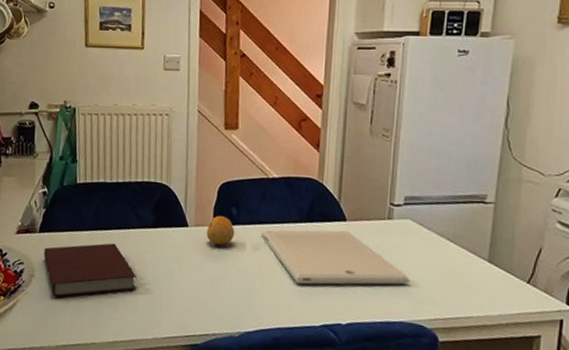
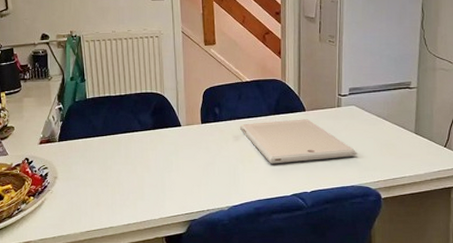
notebook: present [44,243,137,297] -> none [64,145,143,193]
fruit: present [206,215,235,246] -> none [196,115,219,139]

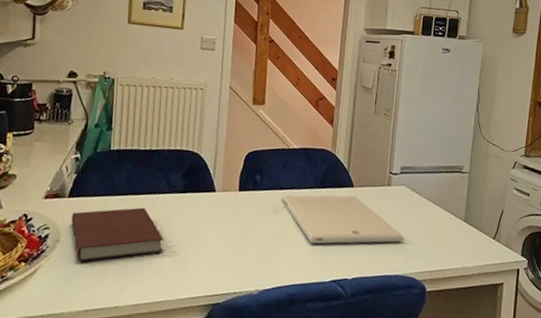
notebook: none [64,145,143,193] -> present [71,207,164,262]

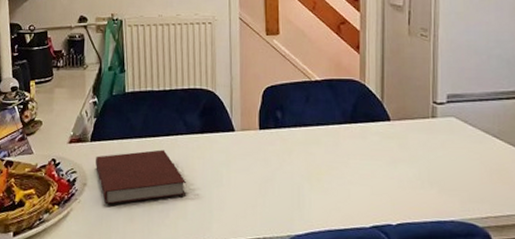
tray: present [280,195,404,244] -> none [306,130,458,186]

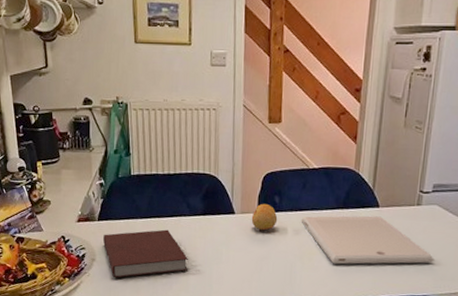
fruit: none [252,119,281,149] -> present [251,203,278,231]
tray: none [306,130,458,186] -> present [301,215,434,264]

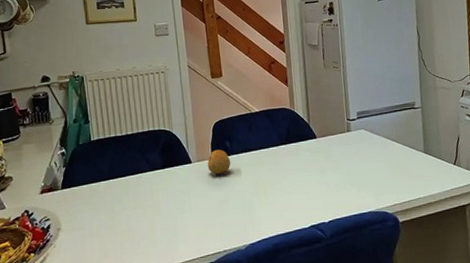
notebook: present [103,229,189,278] -> none [68,187,154,245]
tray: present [301,215,434,264] -> none [251,146,371,196]

